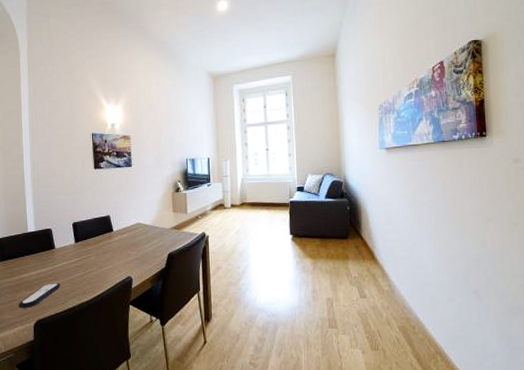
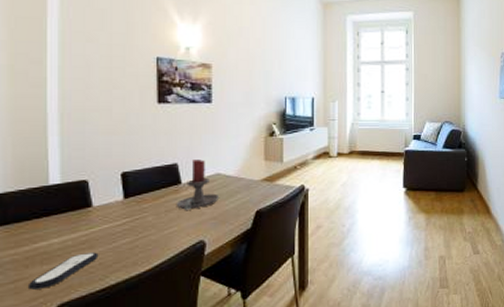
candle holder: none [110,212,140,253] -> present [176,159,218,211]

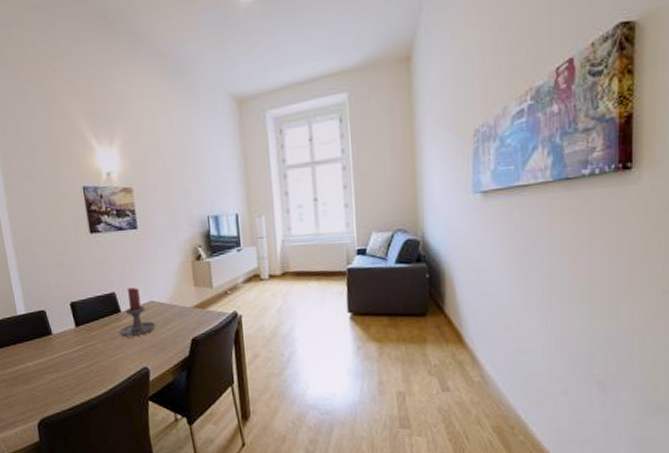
remote control: present [29,252,99,290] -> none [17,375,64,405]

